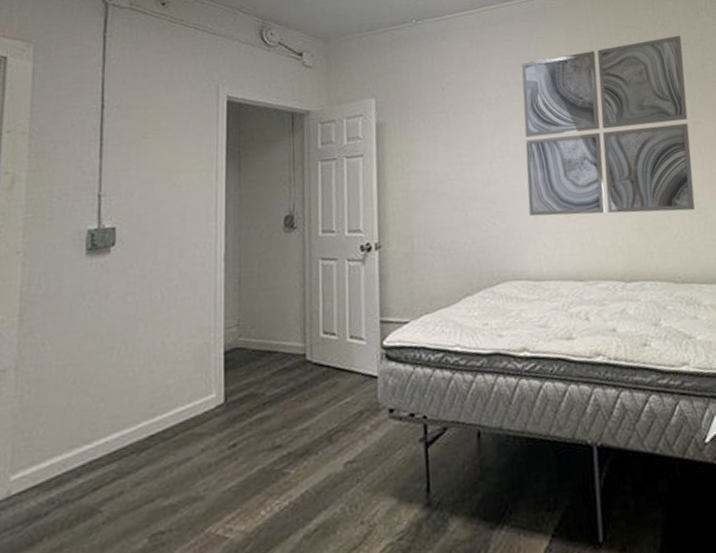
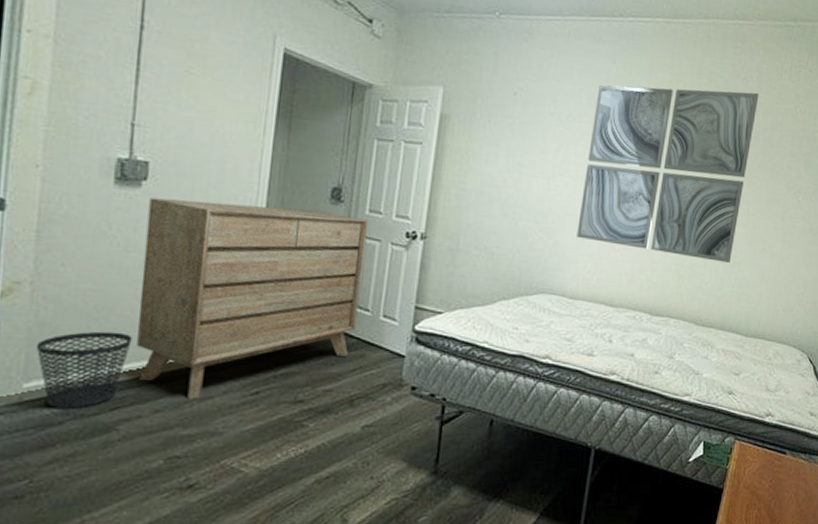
wastebasket: none [21,404,110,498] -> present [36,331,132,409]
dresser: none [115,240,324,465] -> present [137,197,367,399]

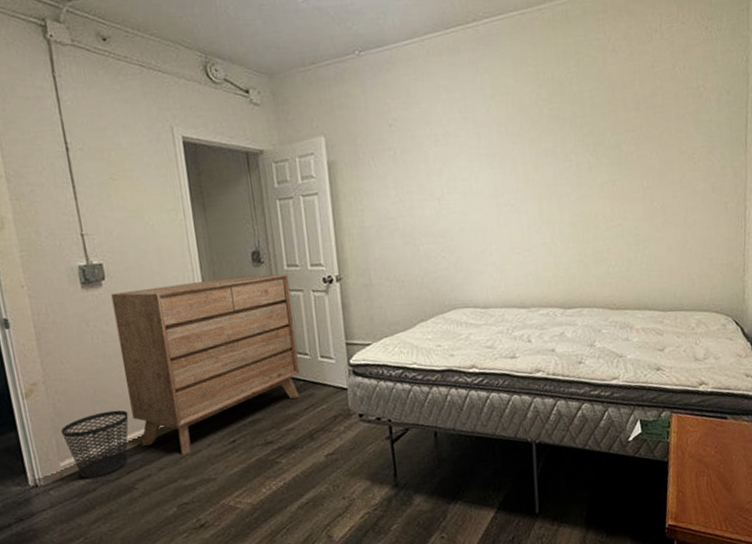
wall art: present [577,85,759,263] -> none [467,61,634,250]

